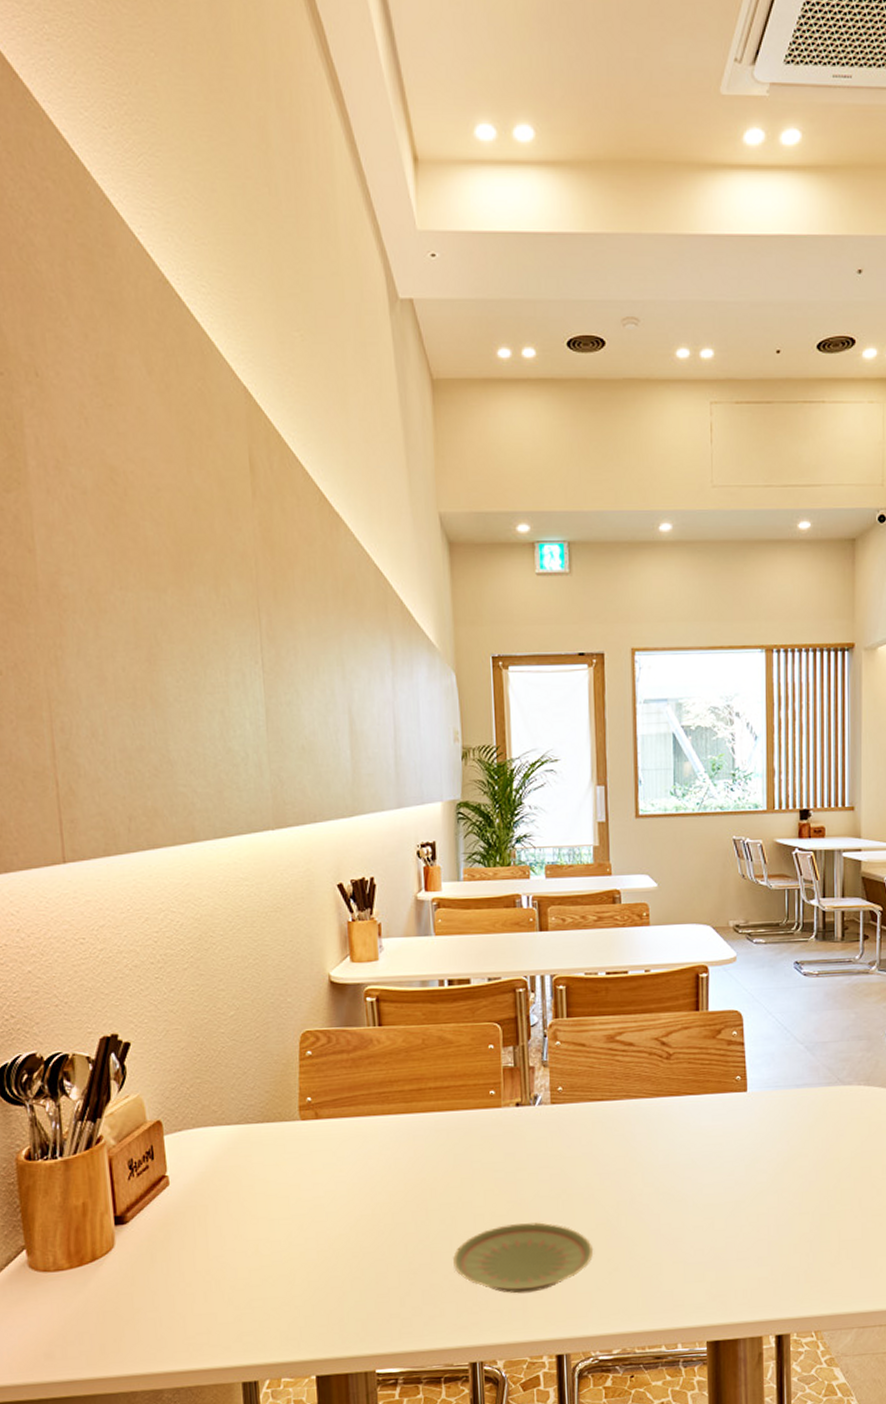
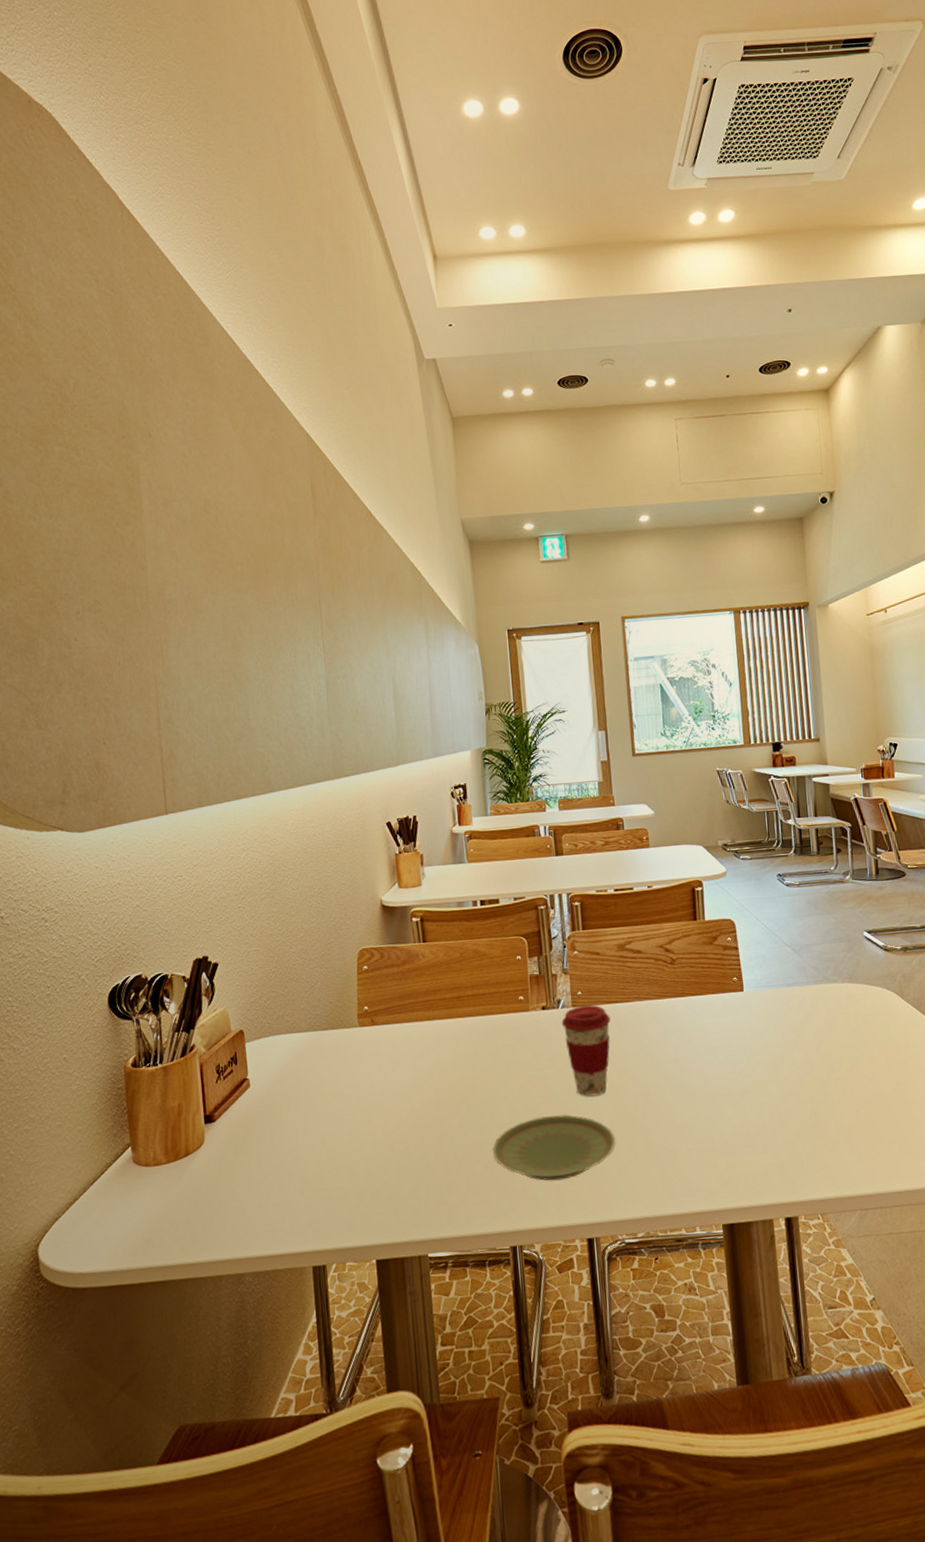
coffee cup: none [537,1101,594,1203] -> present [561,1004,611,1097]

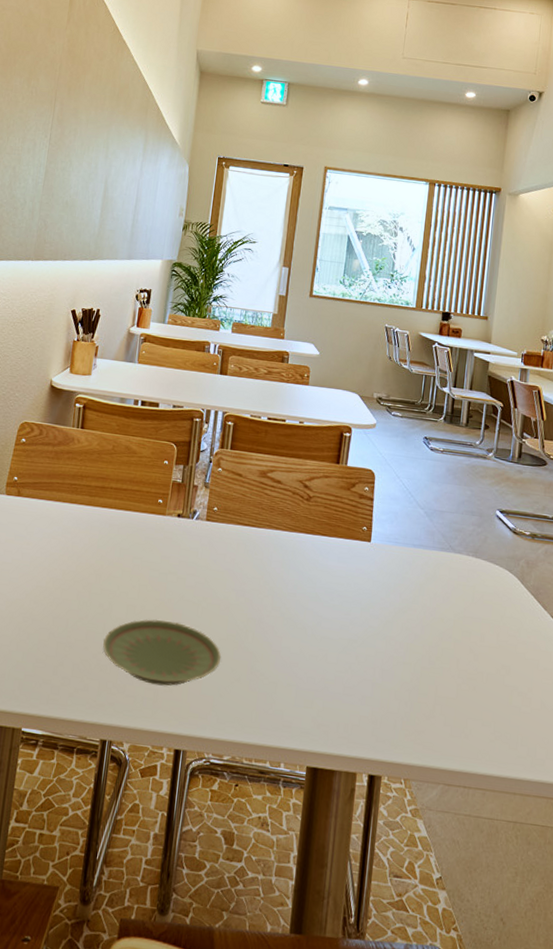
coffee cup: present [561,1004,611,1097] -> none [192,521,240,612]

